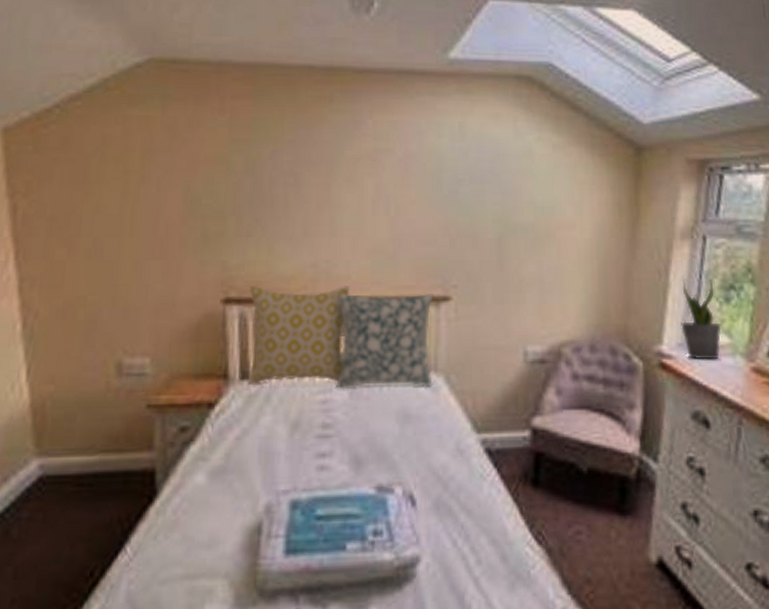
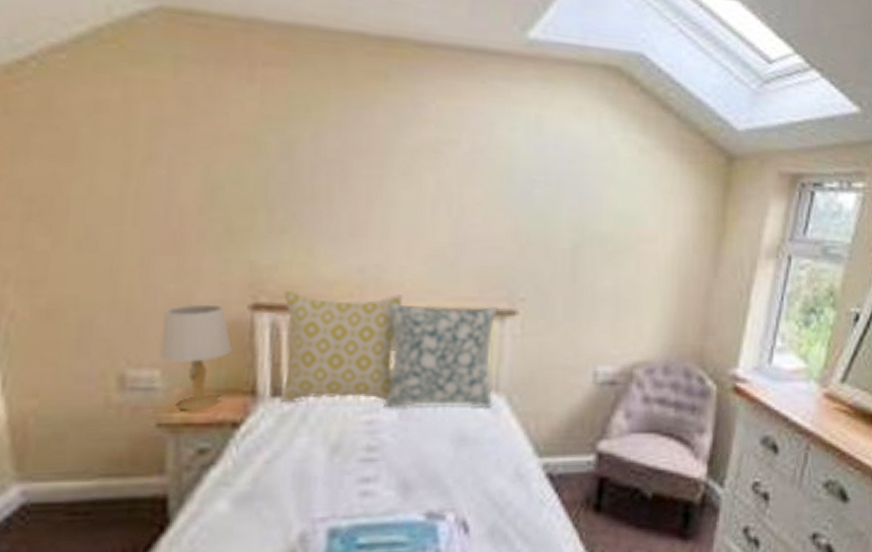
table lamp: none [149,299,208,393] -> present [159,304,232,411]
potted plant: present [681,276,722,360] -> none [758,297,798,385]

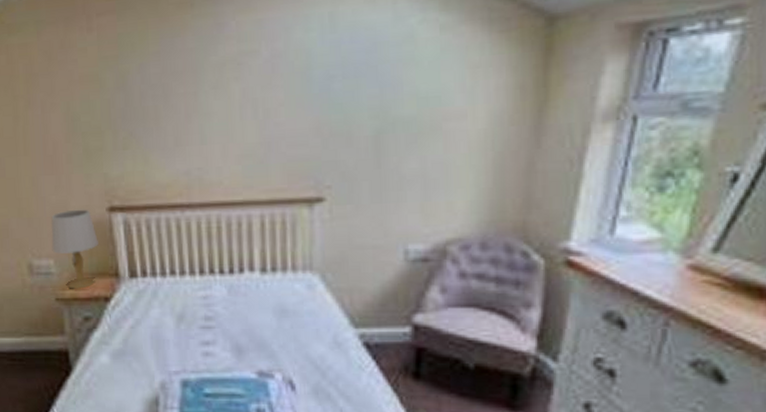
pillow: present [280,291,404,402] -> none [130,191,224,282]
pillow: present [384,302,498,408] -> none [211,194,309,286]

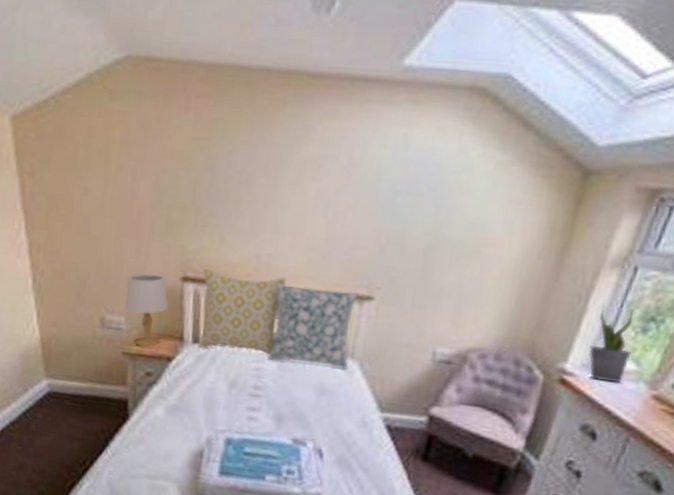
pillow: none [130,191,224,282] -> present [198,269,287,355]
pillow: none [211,194,309,286] -> present [268,283,359,370]
potted plant: none [596,164,650,257] -> present [589,303,634,383]

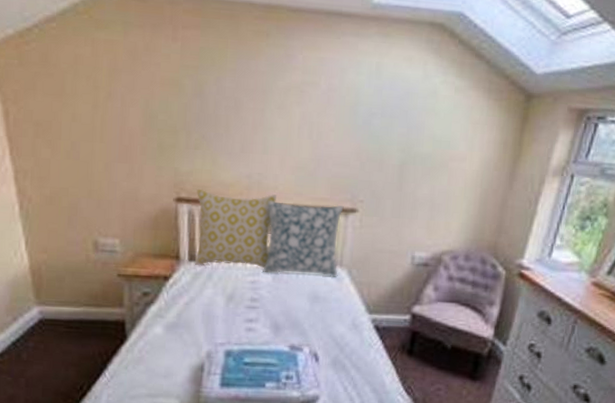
table lamp: present [124,274,169,347] -> none [118,196,163,268]
potted plant: present [589,303,634,383] -> none [540,206,574,274]

